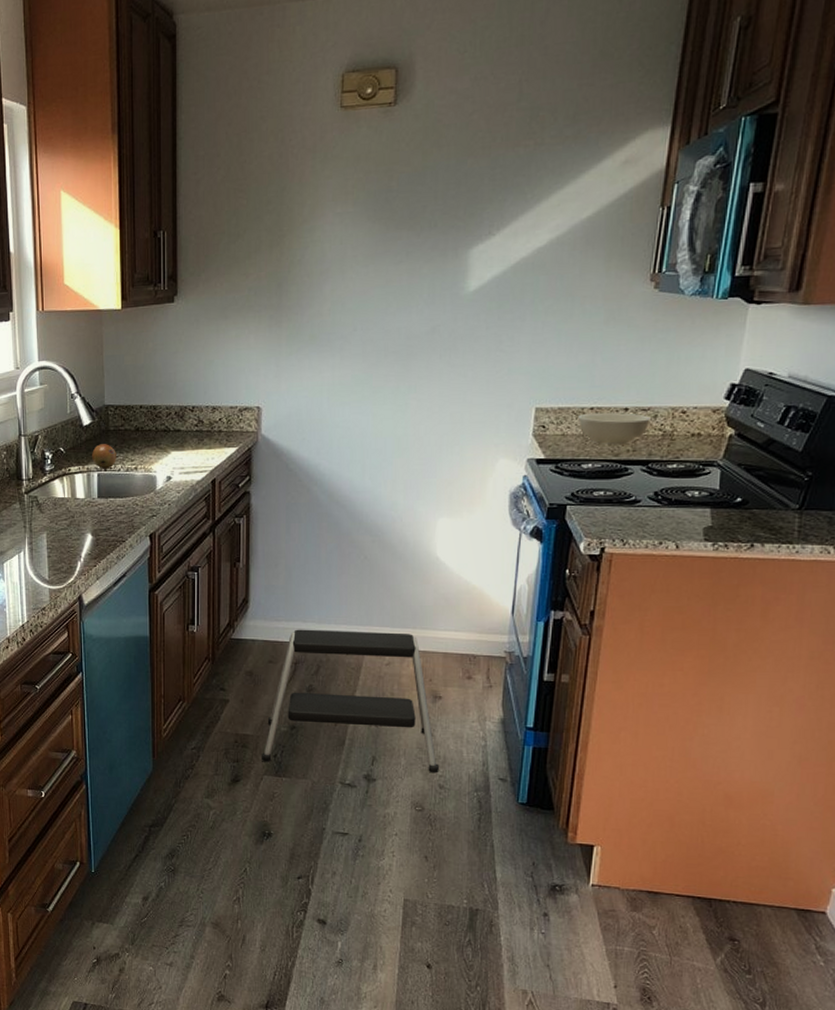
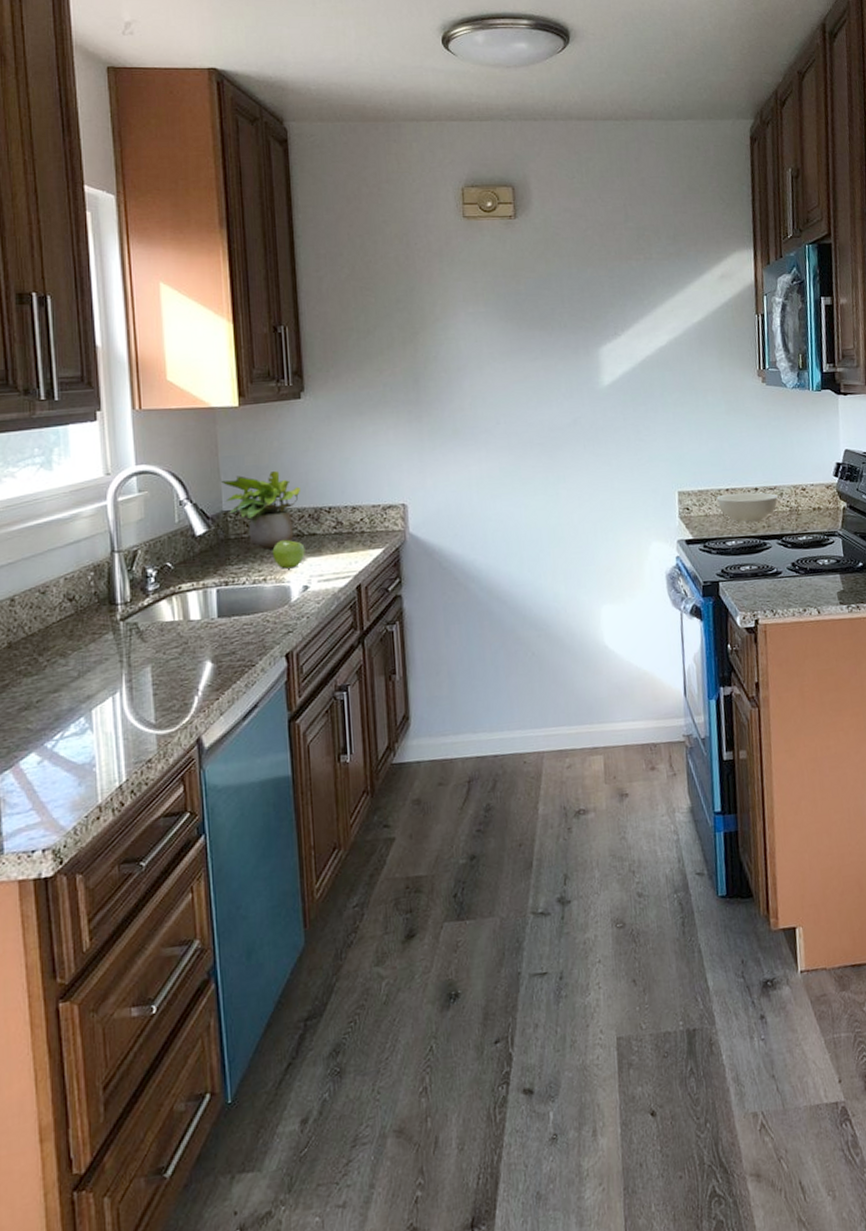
fruit: present [92,444,116,469] -> none [208,554,240,584]
potted plant: none [105,370,169,443] -> present [221,470,300,551]
fruit: none [143,433,170,460] -> present [272,539,305,569]
step stool: present [262,629,439,774] -> none [439,730,635,906]

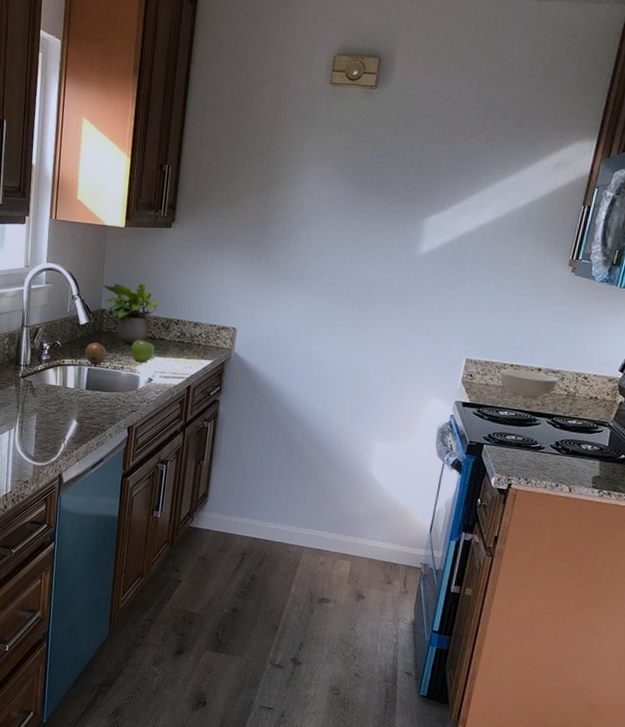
fruit: none [208,554,240,584] -> present [84,342,107,365]

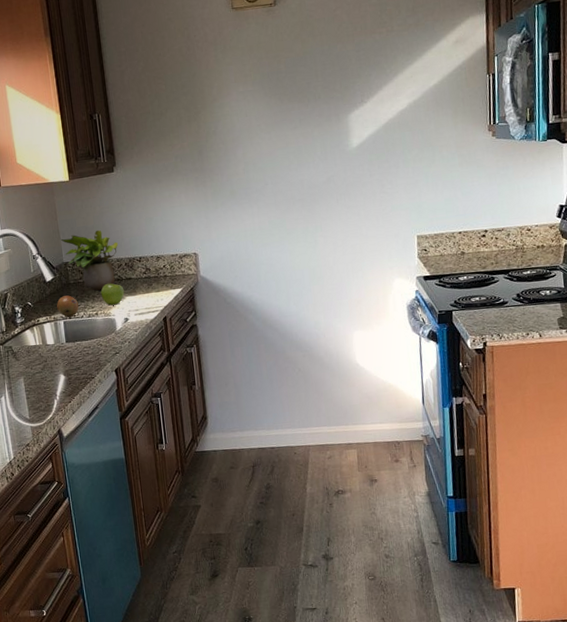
bowl: present [500,368,559,399] -> none [451,234,505,260]

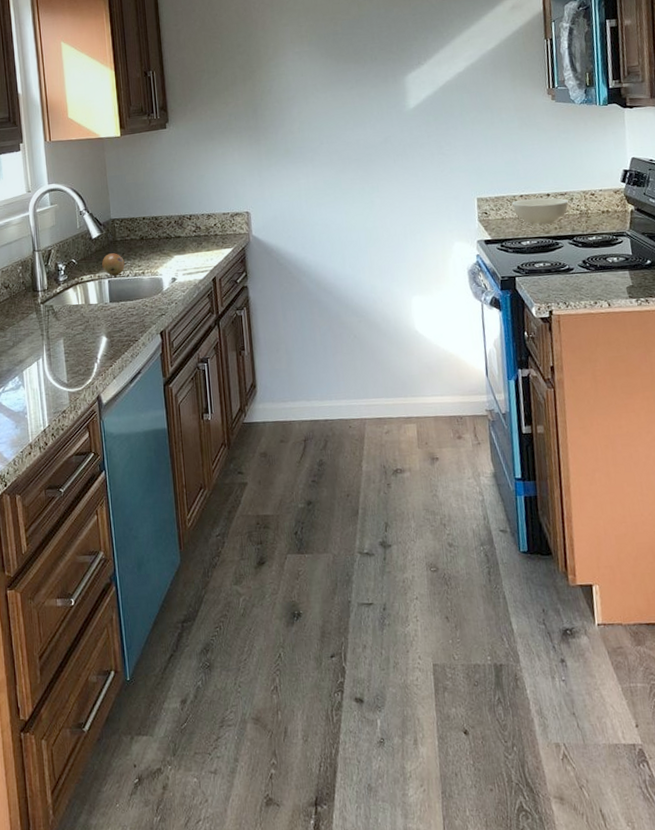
potted plant: present [61,229,118,292] -> none [109,186,168,250]
fruit: present [100,283,125,306] -> none [148,241,173,265]
bowl: none [451,234,505,260] -> present [512,197,569,225]

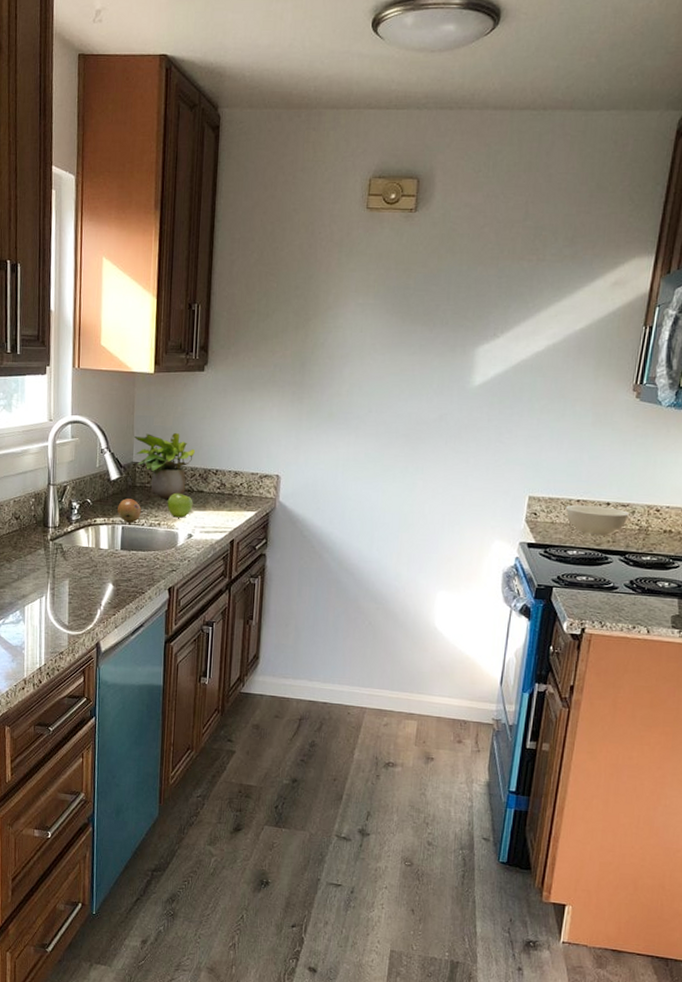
potted plant: none [109,186,168,250] -> present [134,432,195,500]
fruit: none [148,241,173,265] -> present [167,492,193,518]

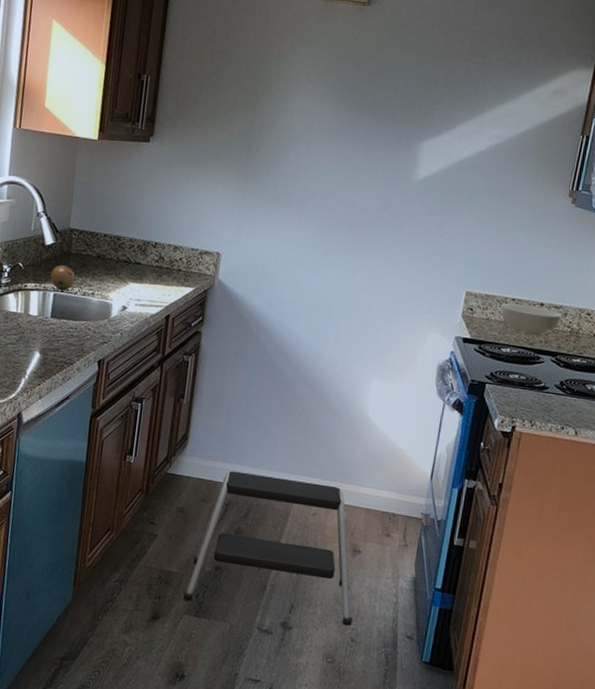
potted plant: present [134,432,195,500] -> none [73,200,135,270]
fruit: present [167,492,193,518] -> none [102,262,130,289]
step stool: none [263,687,428,831] -> present [183,471,352,626]

